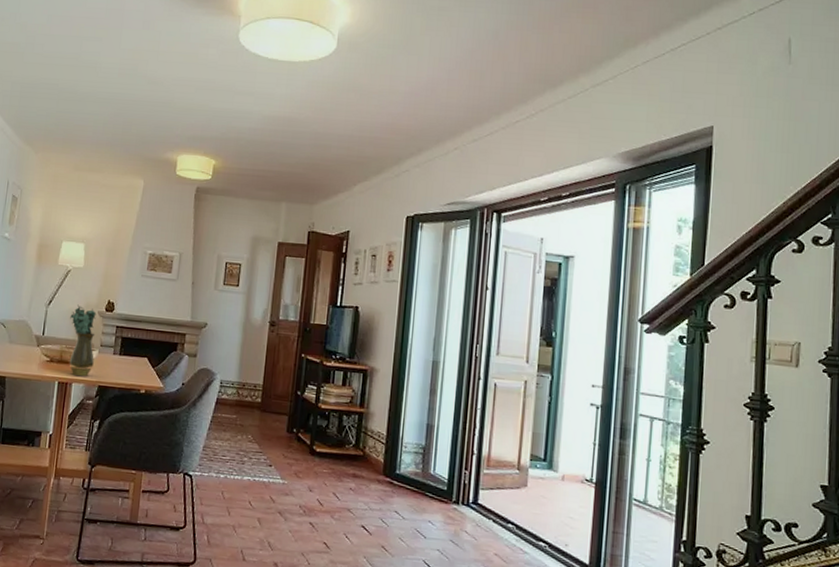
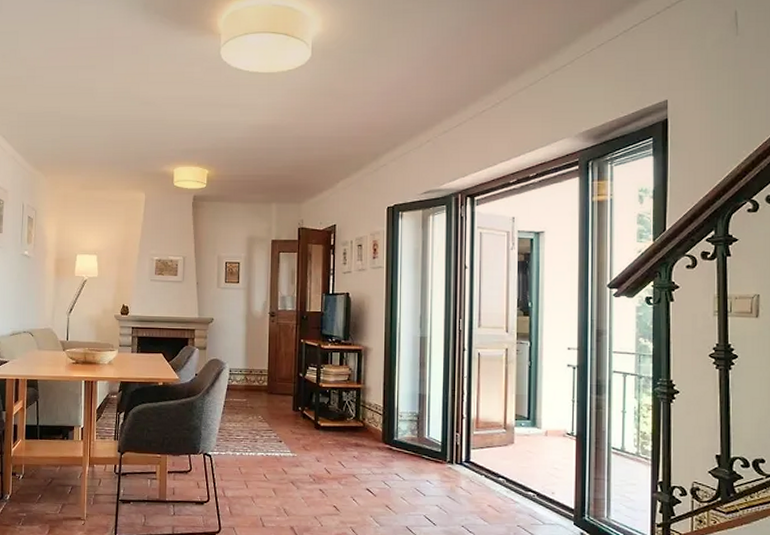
vase: present [69,304,96,377] -> none [90,310,115,375]

